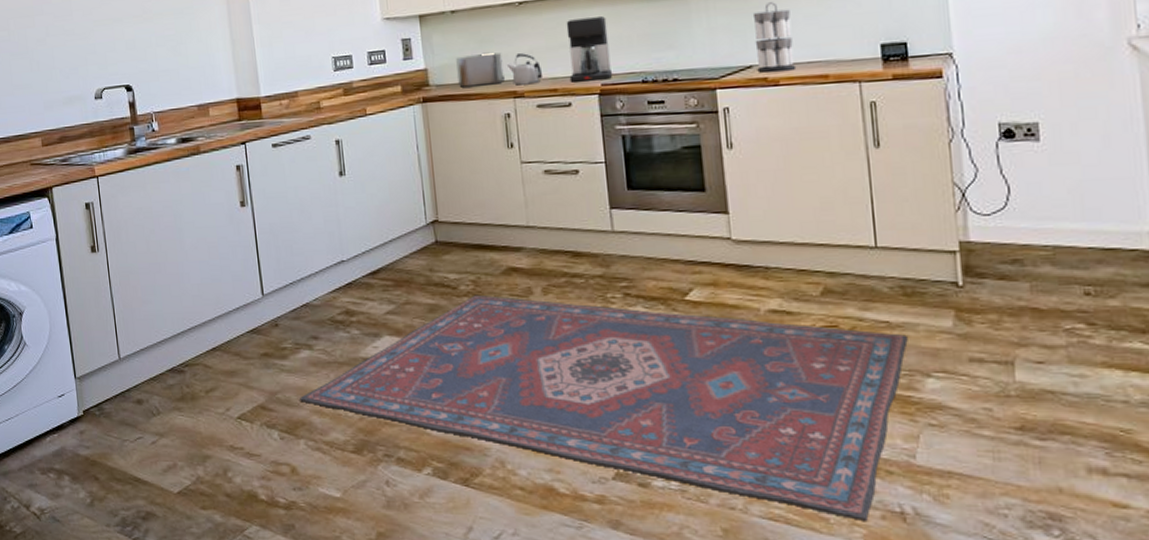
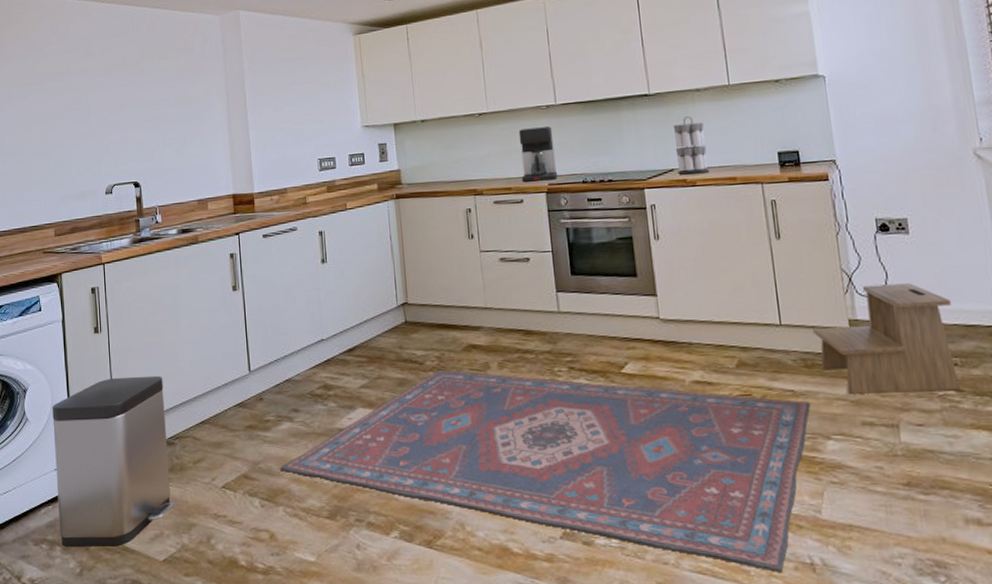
pedal bin: none [51,298,188,477] -> present [52,375,176,547]
toaster: present [456,52,504,88] -> none [425,156,466,187]
kettle: present [506,53,544,85] -> none [468,157,499,184]
step stool: none [915,199,1092,327] -> present [813,283,961,394]

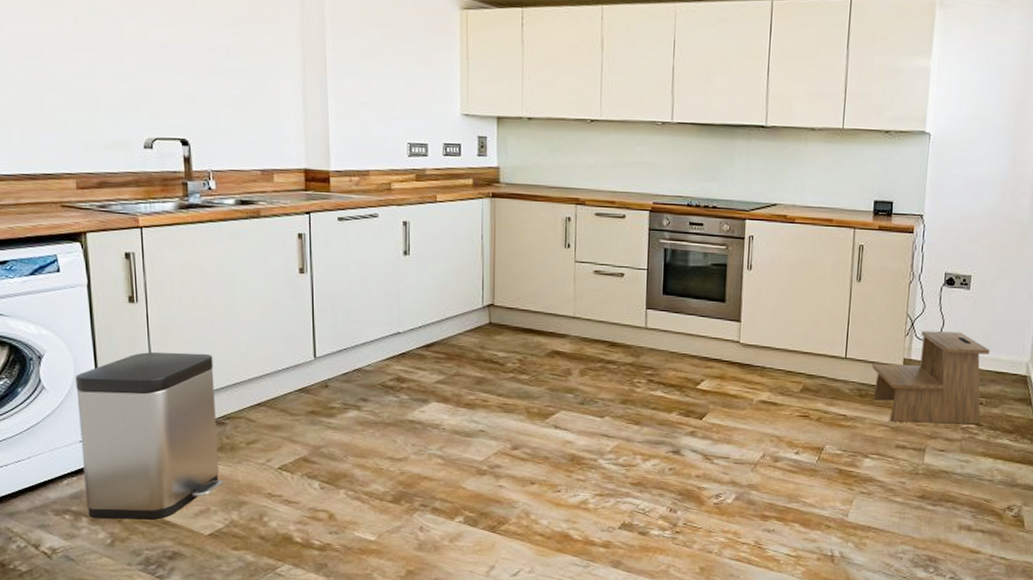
rug: present [280,369,810,574] -> none [344,372,857,563]
coffee maker: present [518,126,557,182] -> none [626,143,664,199]
spice rack: present [673,116,710,176] -> none [780,154,812,213]

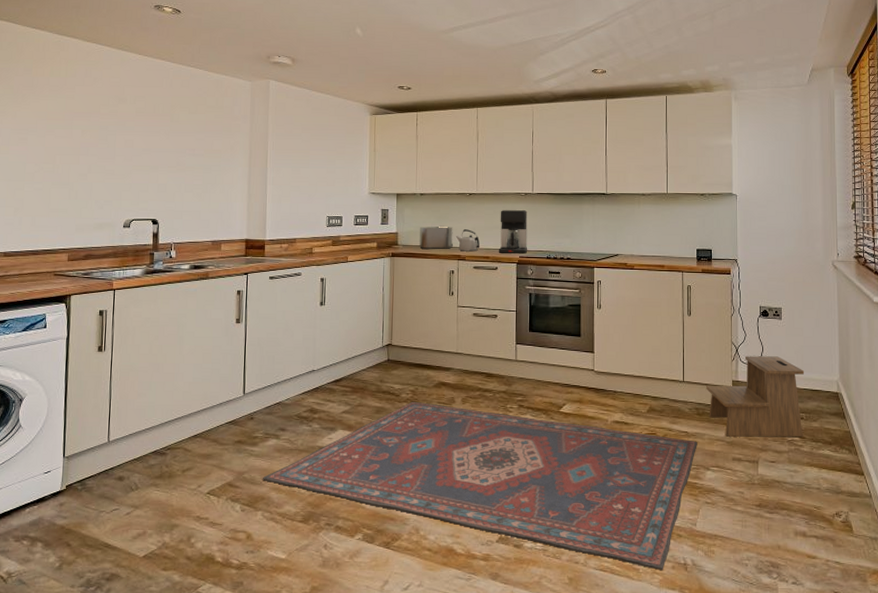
pedal bin: present [75,352,225,520] -> none [42,392,161,544]
rug: none [344,372,857,563] -> present [263,401,697,571]
toaster: none [527,160,570,190] -> present [419,226,453,250]
kettle: none [572,166,604,194] -> present [455,229,480,252]
coffee maker: none [626,143,664,199] -> present [498,210,527,254]

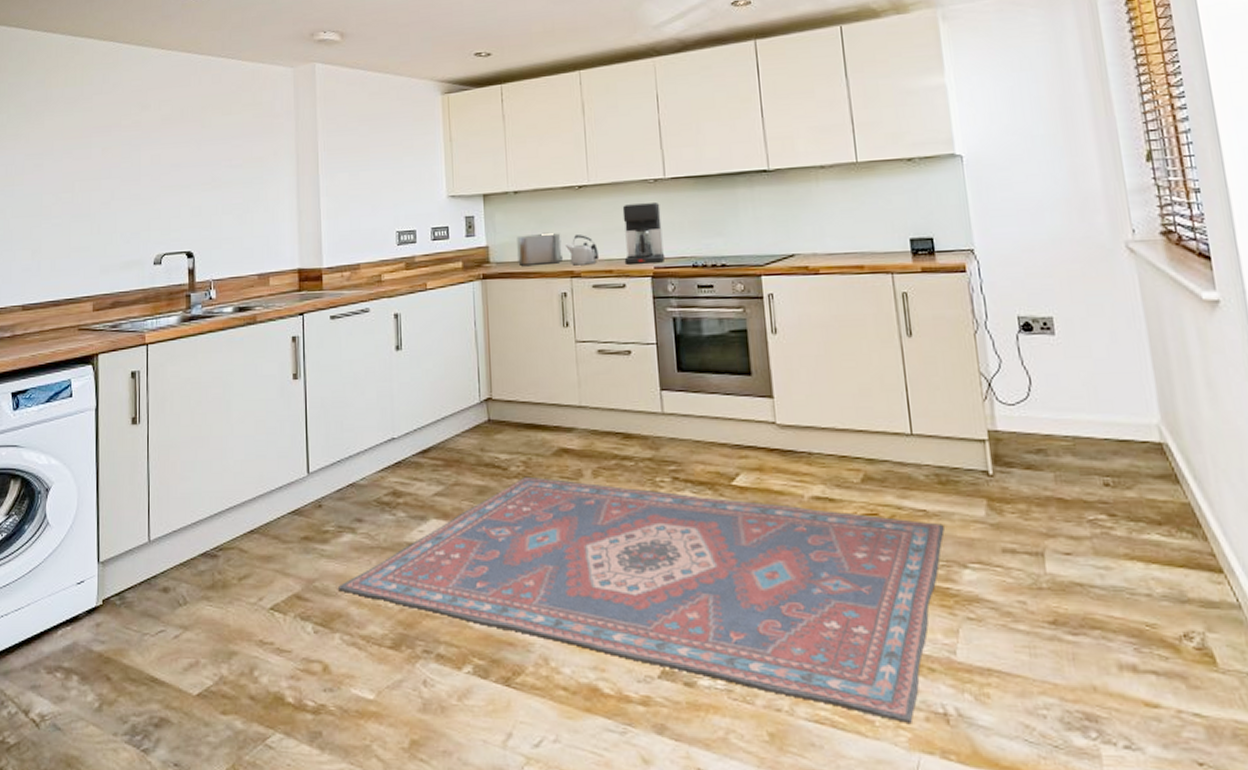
step stool: present [706,356,805,438] -> none [948,391,1113,516]

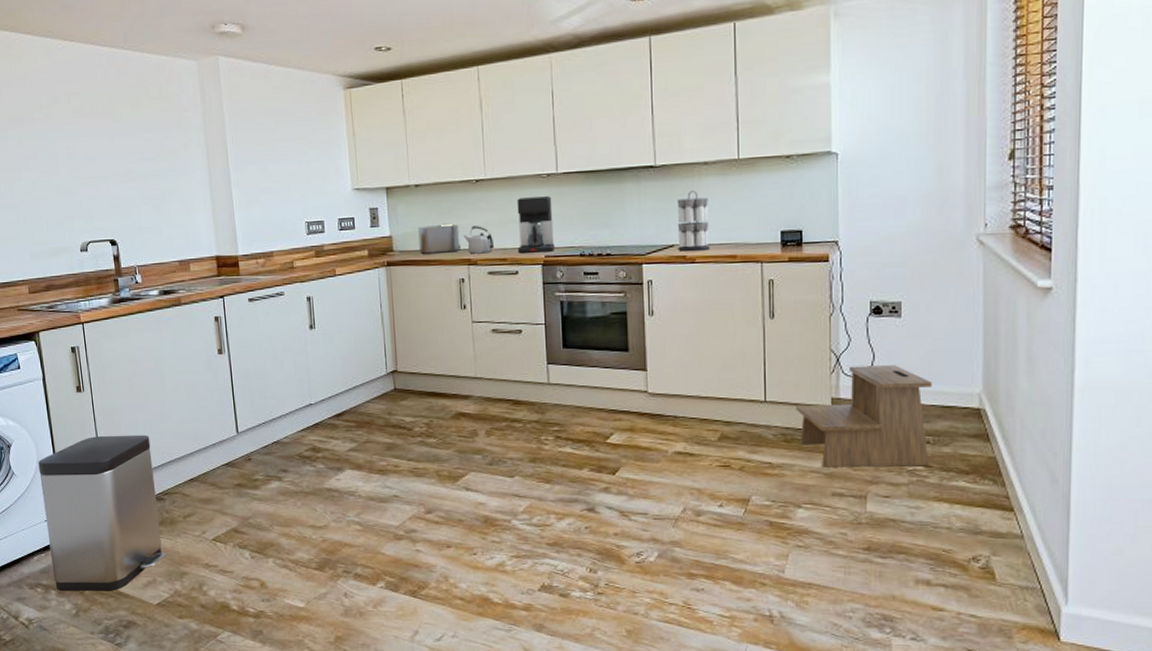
pedal bin: none [77,475,215,677] -> present [38,434,167,591]
rug: present [338,476,944,725] -> none [269,435,785,624]
spice rack: none [794,196,835,263] -> present [676,191,711,253]
step stool: none [948,391,1113,516] -> present [796,365,933,467]

